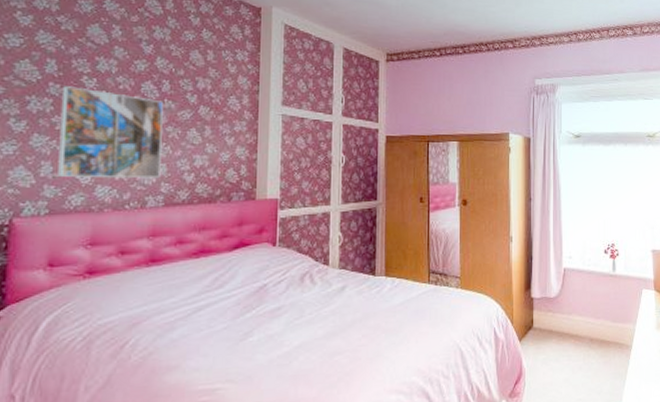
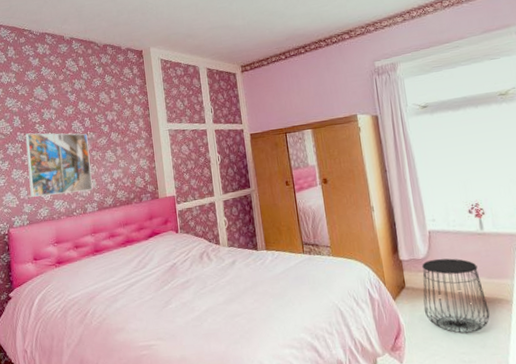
side table: none [548,298,610,379] -> present [422,258,490,334]

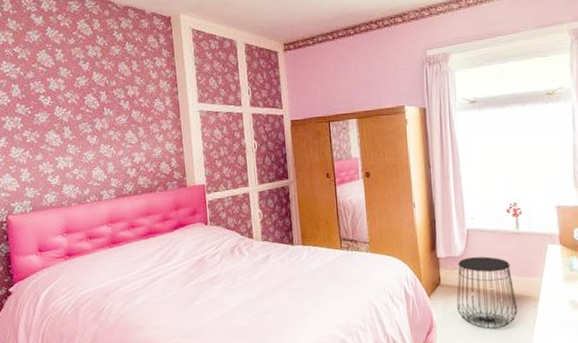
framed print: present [25,133,93,197] -> none [26,105,110,180]

